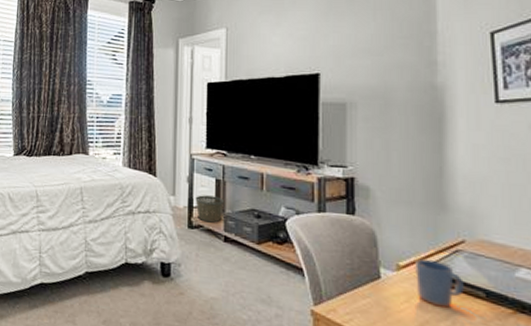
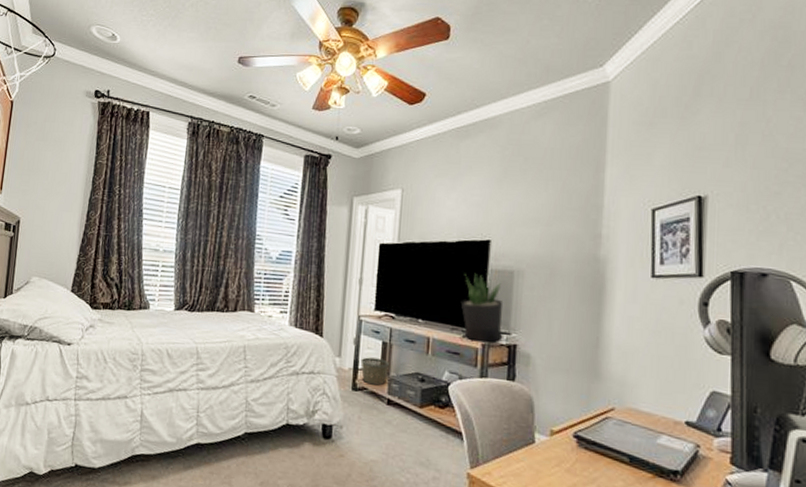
planter: none [293,102,338,177] -> present [460,269,502,343]
mug: present [415,258,464,307] -> none [567,424,611,471]

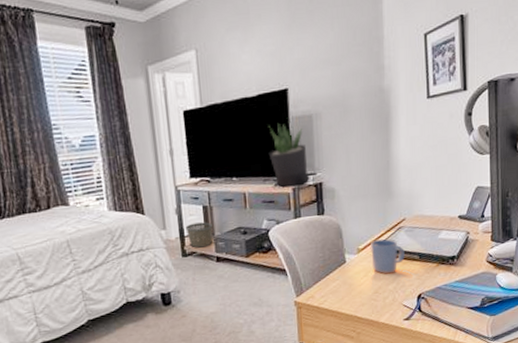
mug: none [567,424,611,471] -> present [371,238,405,274]

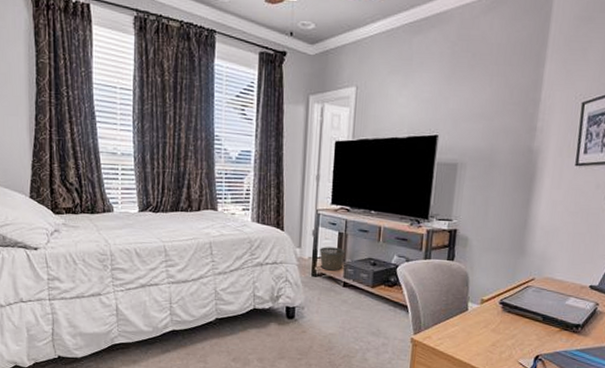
planter: present [268,117,309,188] -> none [409,162,446,229]
mug: present [371,238,405,274] -> none [494,293,529,330]

